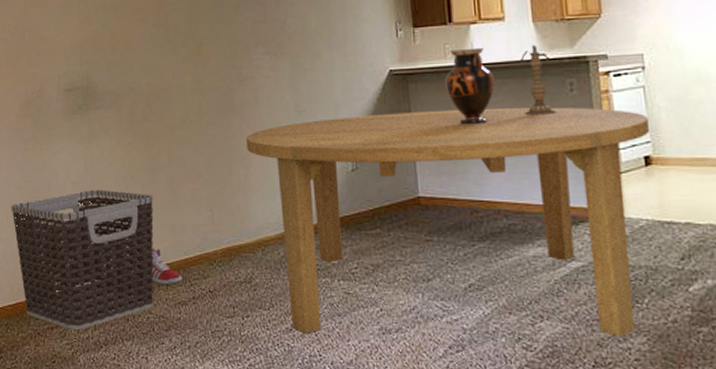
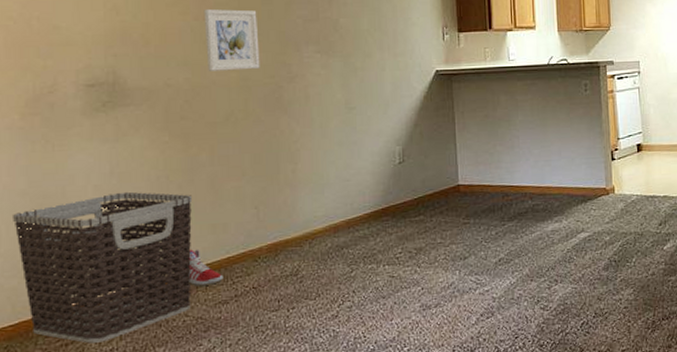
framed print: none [161,14,212,75] -> present [203,8,260,71]
dining table: present [246,107,651,337] -> none [295,104,642,318]
vase: present [445,47,496,125] -> none [484,52,526,120]
candlestick: present [523,44,558,116] -> none [548,51,575,112]

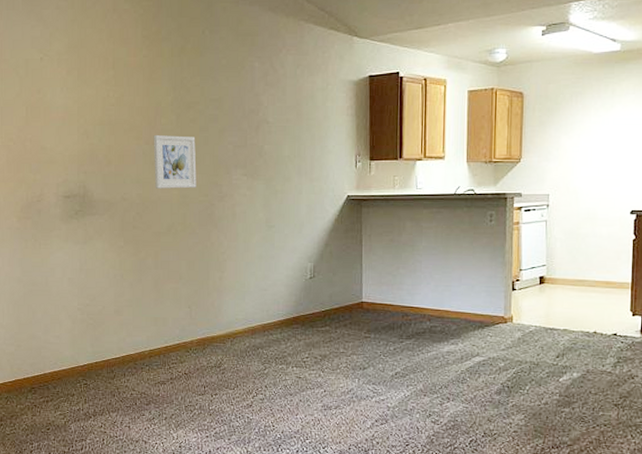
clothes hamper: present [13,191,193,344] -> none [12,285,141,403]
sneaker: present [183,249,224,286] -> none [132,337,162,368]

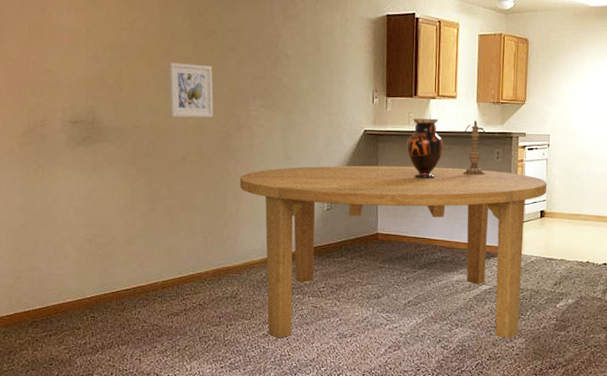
dining table: none [223,231,547,414] -> present [240,165,548,339]
vase: none [392,181,432,245] -> present [407,118,444,180]
candlestick: none [452,181,478,240] -> present [462,120,486,176]

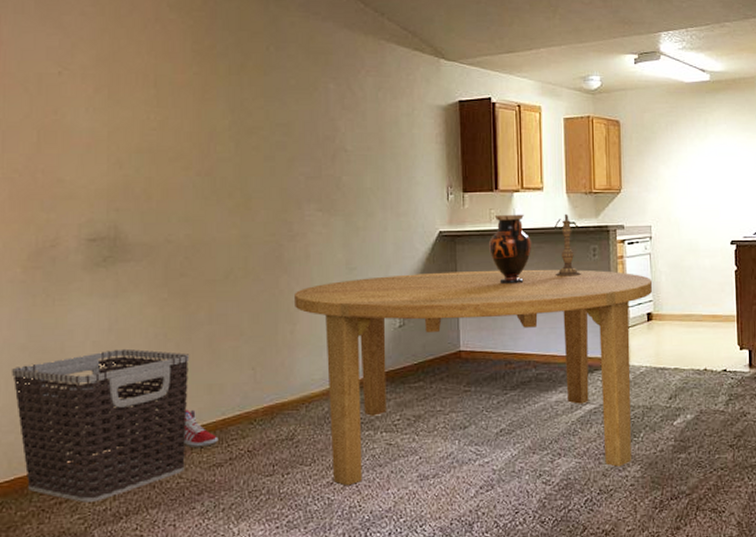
clothes hamper: none [11,214,153,337] -> present [12,348,190,503]
sneaker: none [144,268,176,299] -> present [179,409,219,448]
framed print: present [168,62,214,118] -> none [206,164,261,228]

